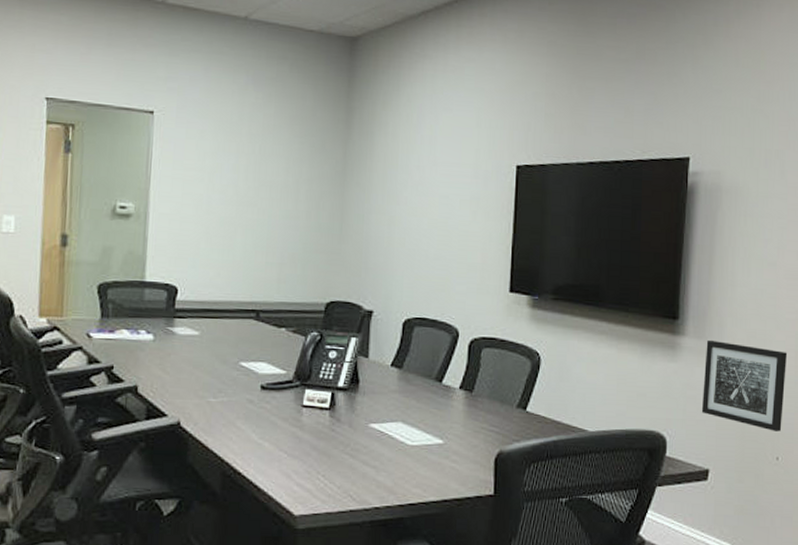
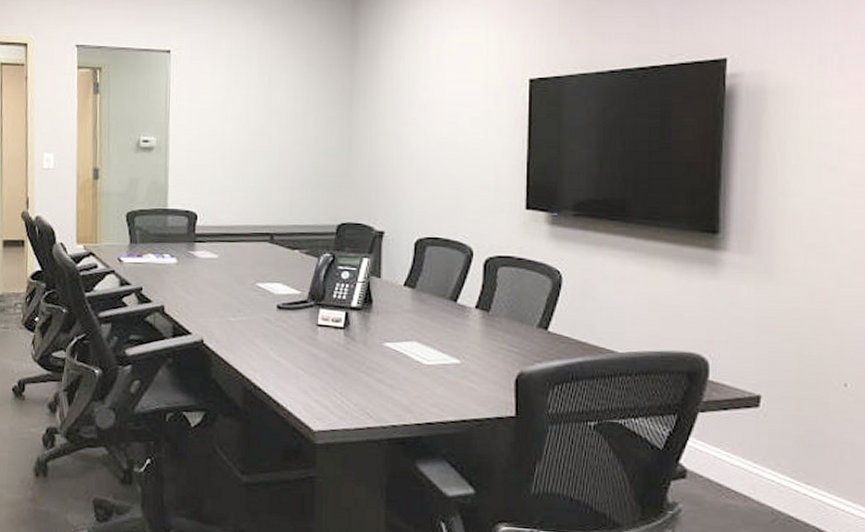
wall art: present [701,339,788,432] -> none [749,254,855,355]

